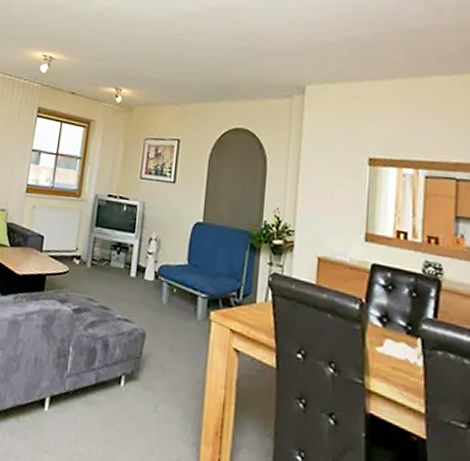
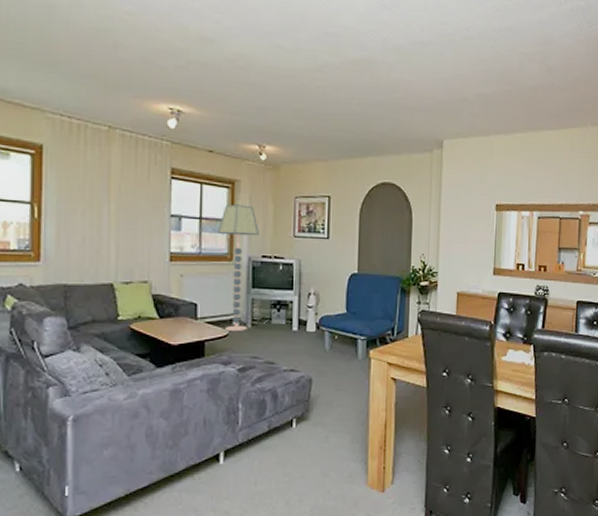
floor lamp: none [65,142,108,270] -> present [218,204,260,331]

